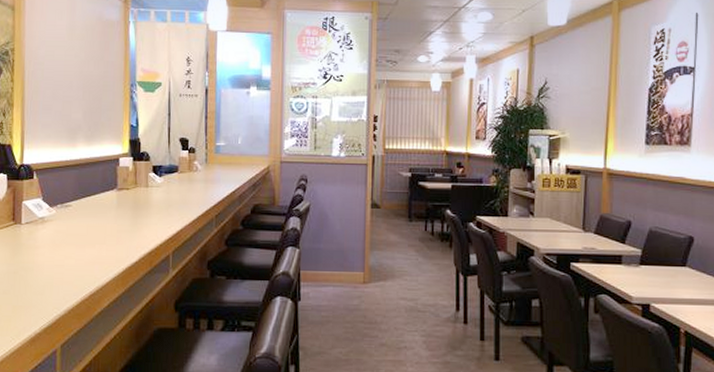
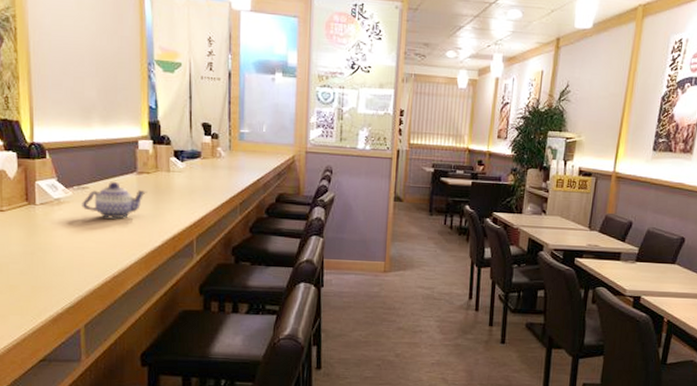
teapot: none [64,198,126,236] -> present [82,181,147,219]

